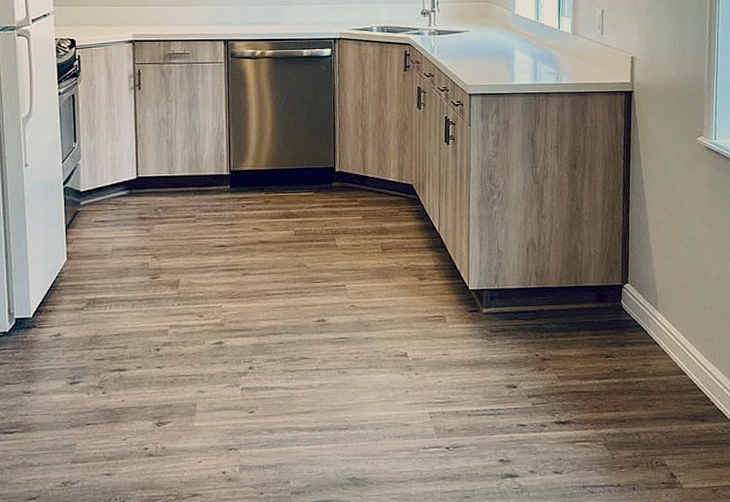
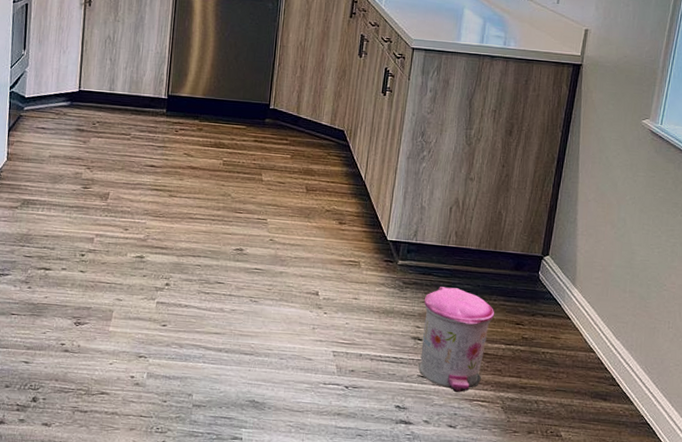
trash can: none [513,329,584,437] -> present [418,286,494,393]

